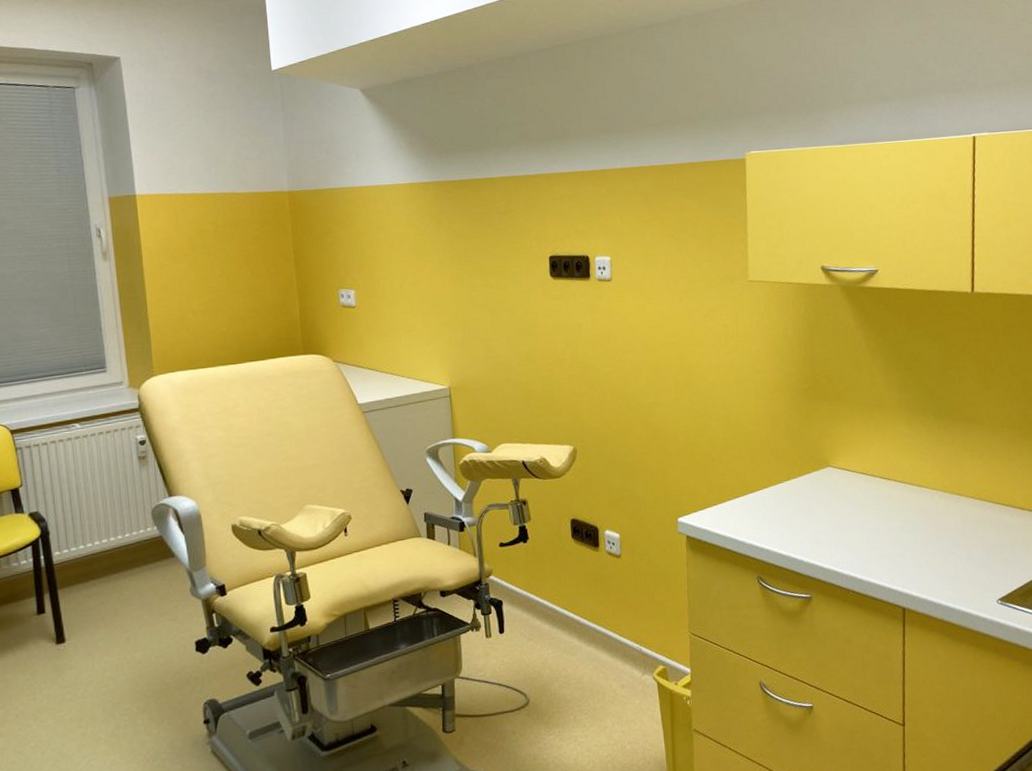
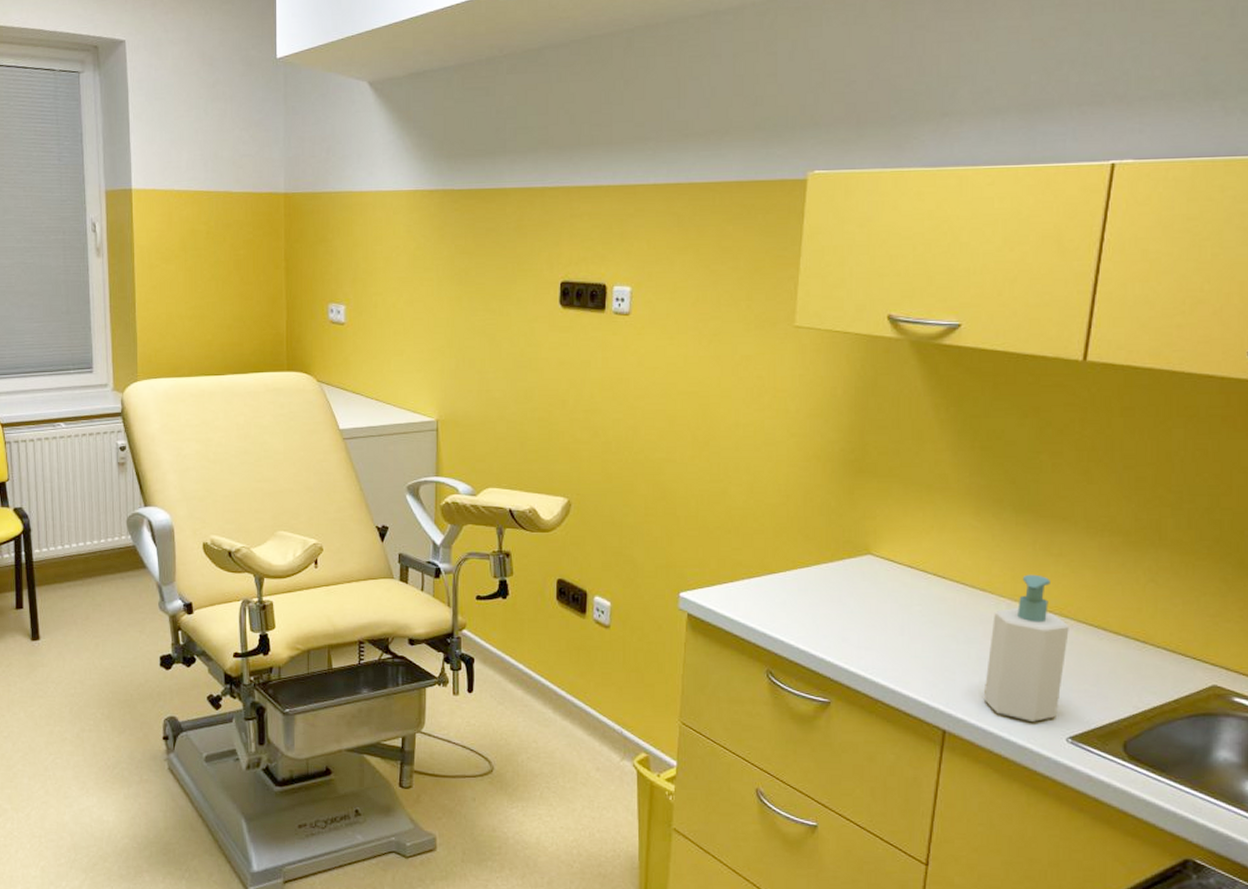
soap bottle: none [930,468,988,591] -> present [983,574,1069,722]

